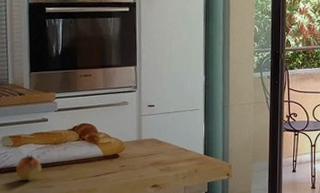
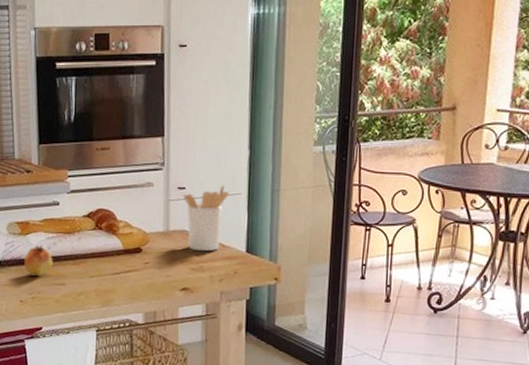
utensil holder: none [152,103,190,155] -> present [182,185,229,252]

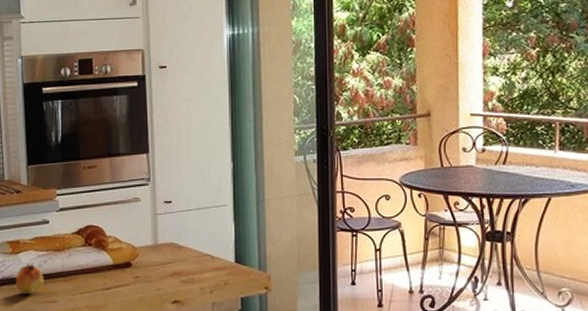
utensil holder: present [182,185,229,252] -> none [169,197,215,264]

